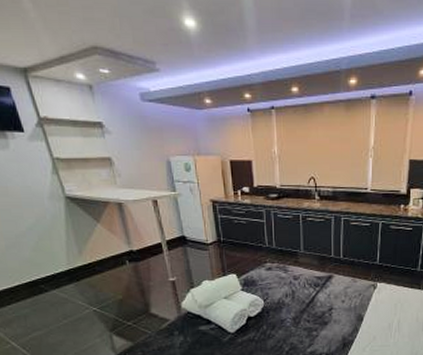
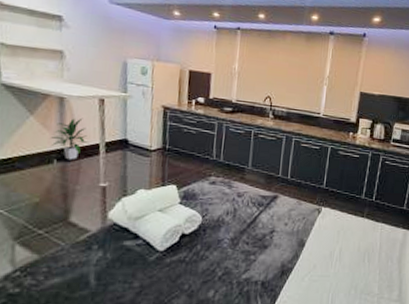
indoor plant: none [118,220,153,260] -> present [50,118,89,160]

